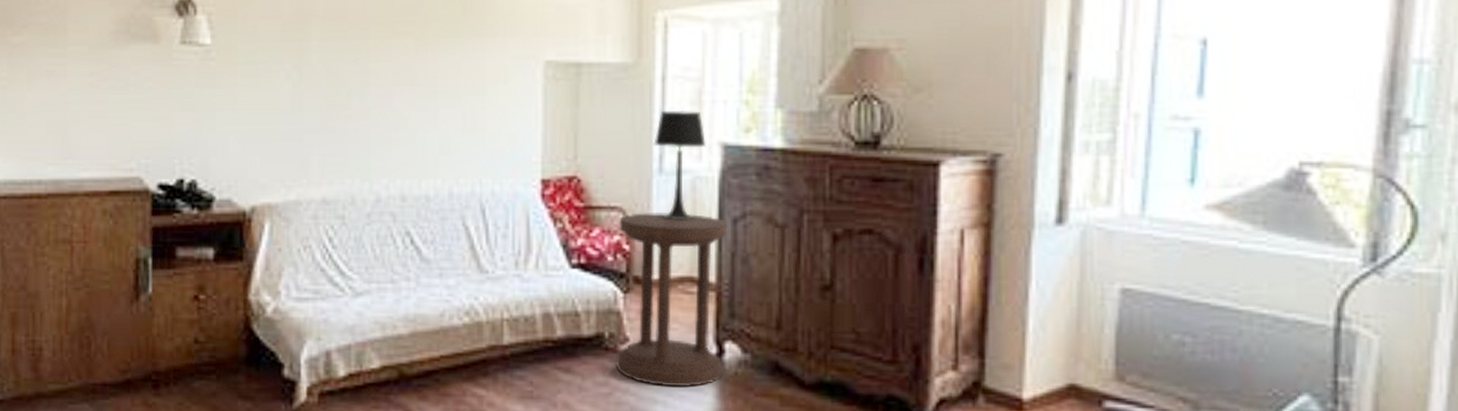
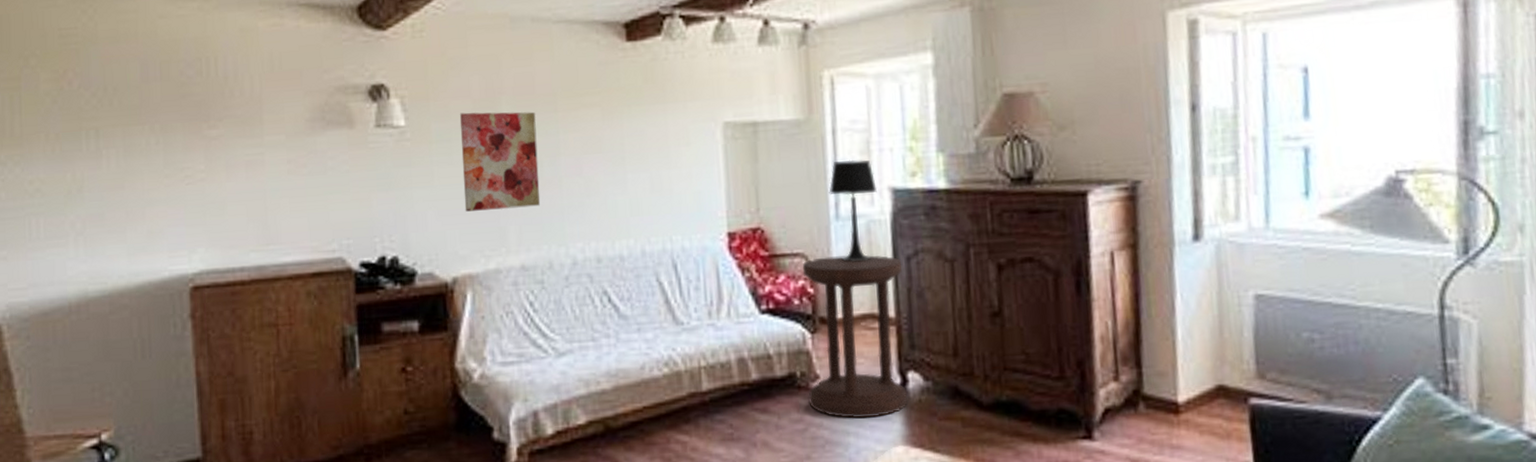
wall art: none [267,34,346,138] -> present [459,112,541,212]

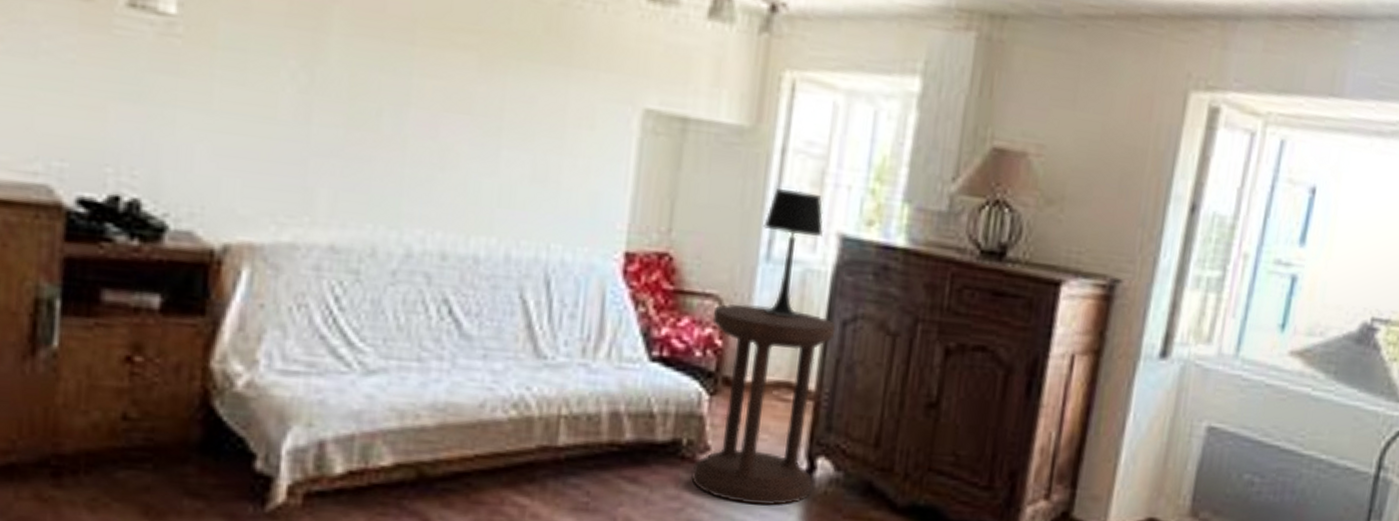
wall art: present [459,112,541,212] -> none [255,15,381,169]

